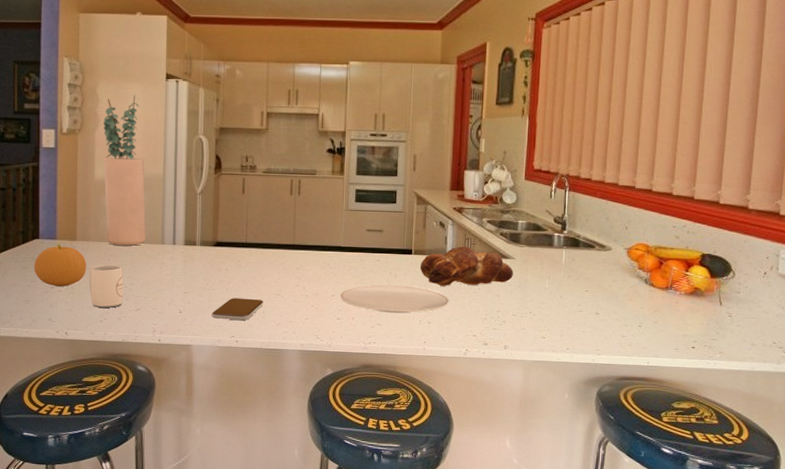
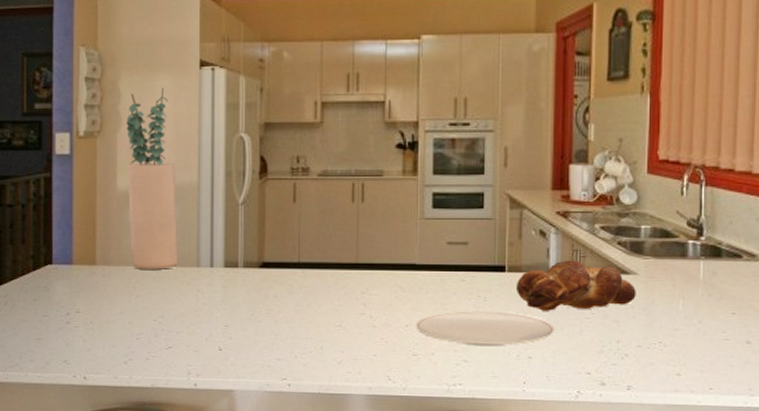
fruit: present [34,244,86,287] -> none [46,270,108,321]
mug: present [89,264,124,308] -> none [111,293,153,346]
smartphone: present [211,298,264,320] -> none [258,331,321,358]

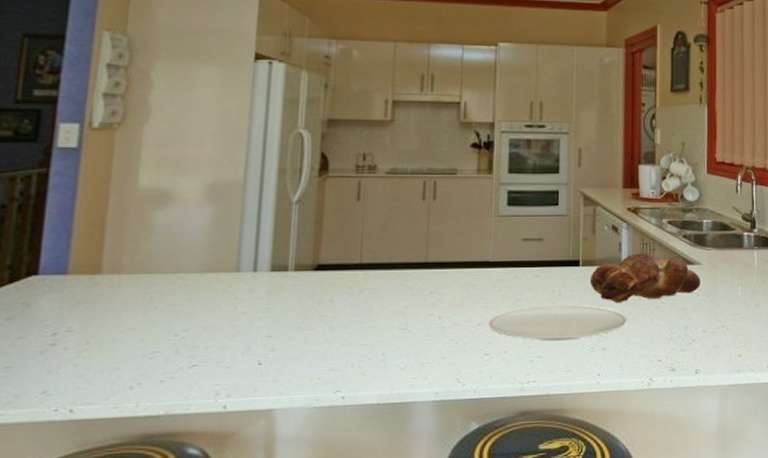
vase: present [126,88,179,269] -> none [150,79,217,277]

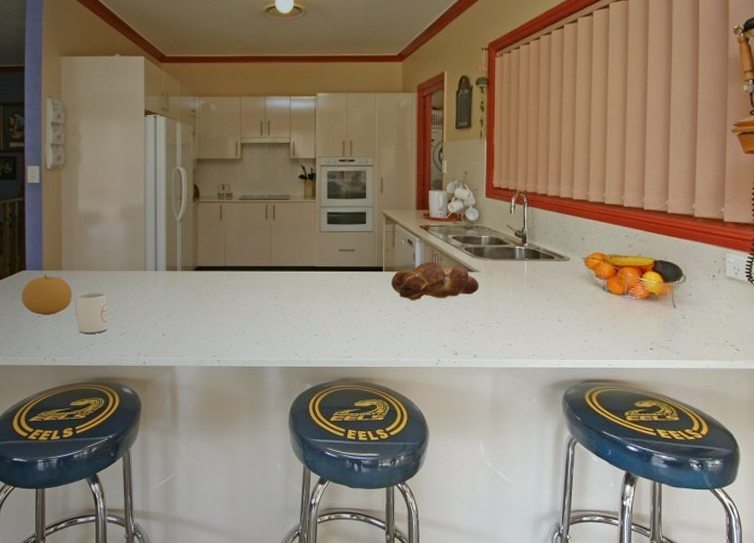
fruit: none [24,280,115,342] -> present [21,274,72,315]
mug: none [116,304,173,368] -> present [75,292,109,334]
plate: present [488,305,627,341] -> none [316,301,420,328]

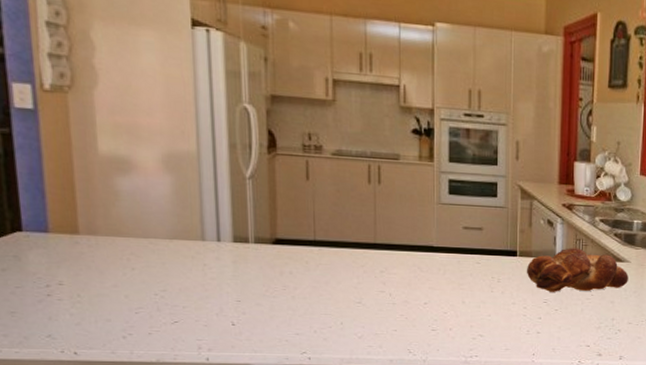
fruit: present [21,274,72,315] -> none [17,238,97,294]
mug: present [75,292,109,334] -> none [101,265,154,320]

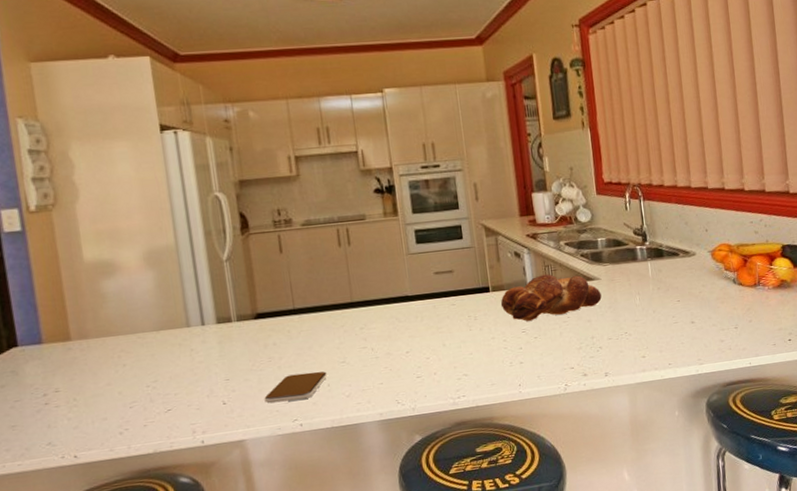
smartphone: none [274,306,341,333] -> present [264,371,327,404]

